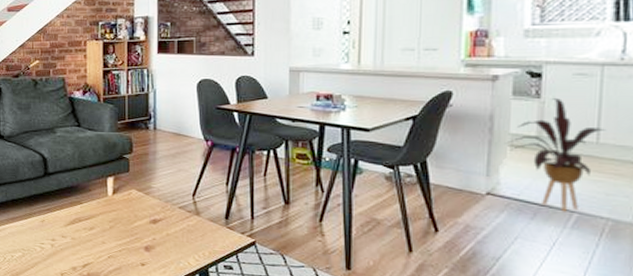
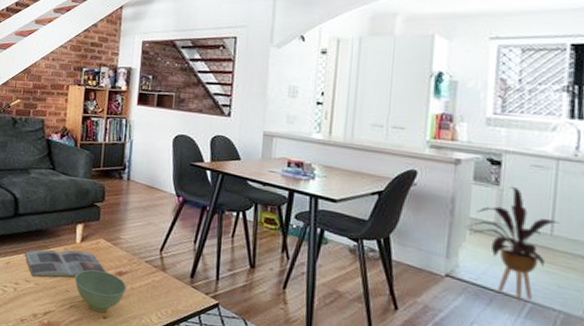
magazine: none [58,202,140,232] -> present [24,249,106,278]
bowl: none [109,219,162,261] -> present [74,269,127,313]

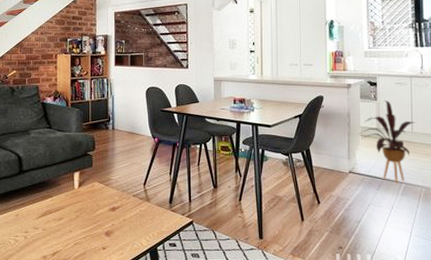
magazine: present [24,249,106,278] -> none [31,195,102,224]
bowl: present [74,269,127,313] -> none [76,209,120,246]

